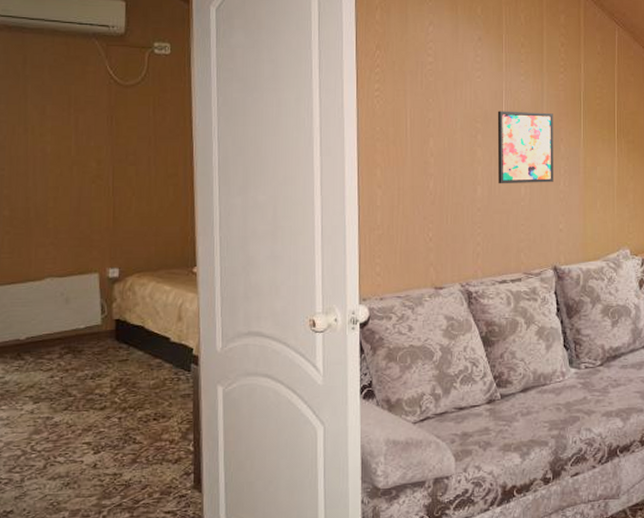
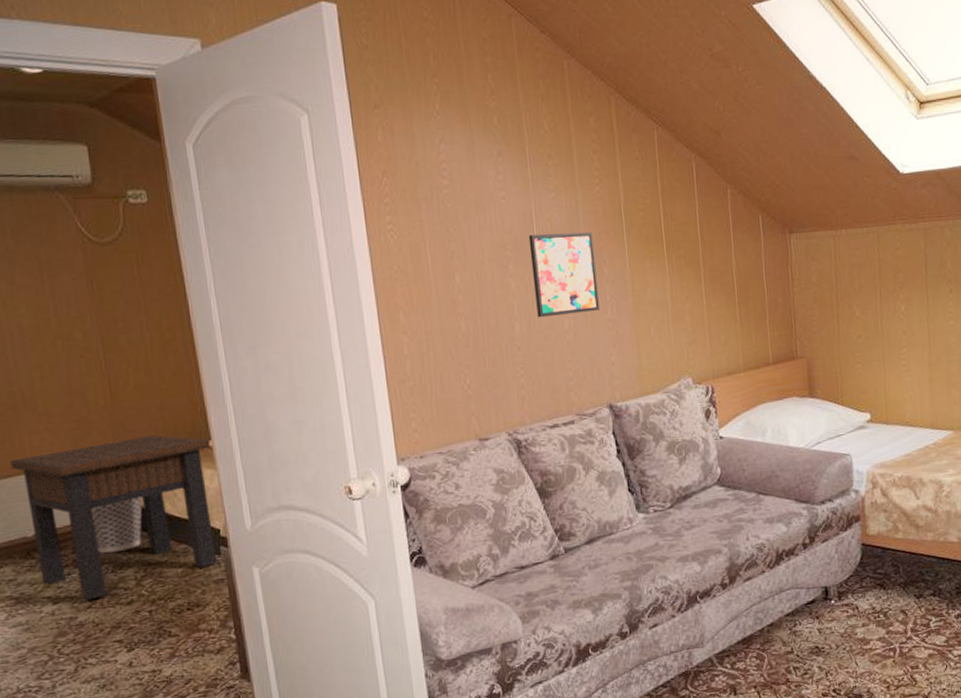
side table: none [15,257,195,403] -> present [10,435,218,601]
wastebasket: none [81,312,128,361] -> present [92,497,143,554]

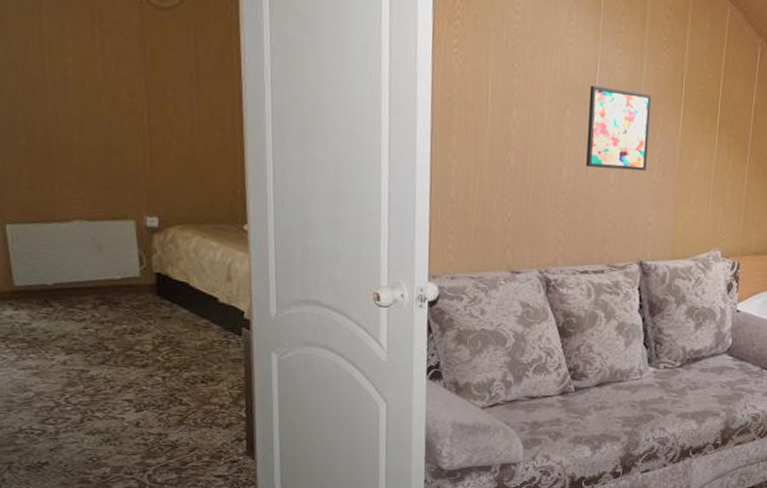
side table: present [10,435,218,601] -> none [38,206,246,357]
wastebasket: present [92,497,143,554] -> none [117,266,170,316]

